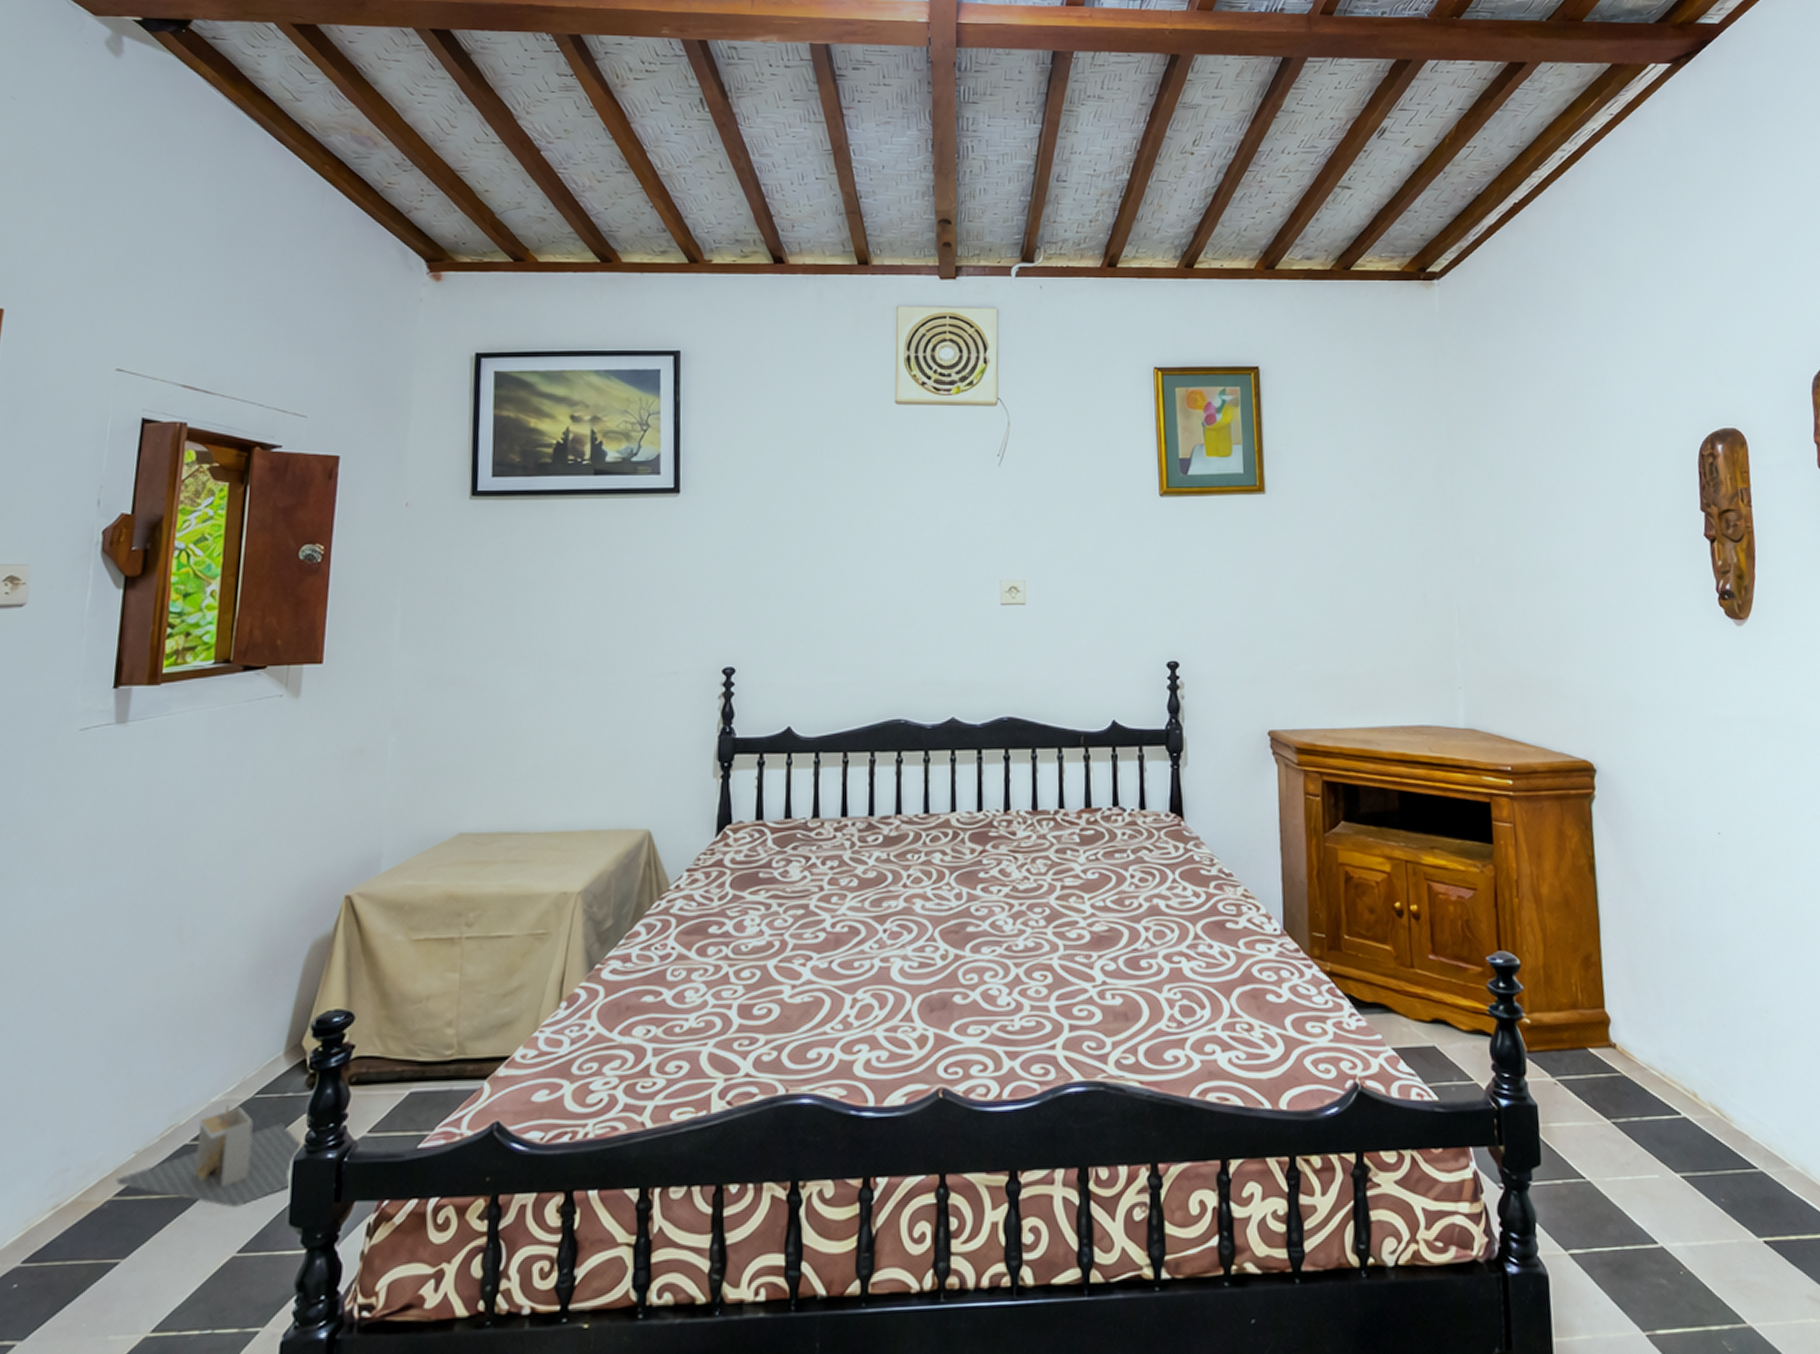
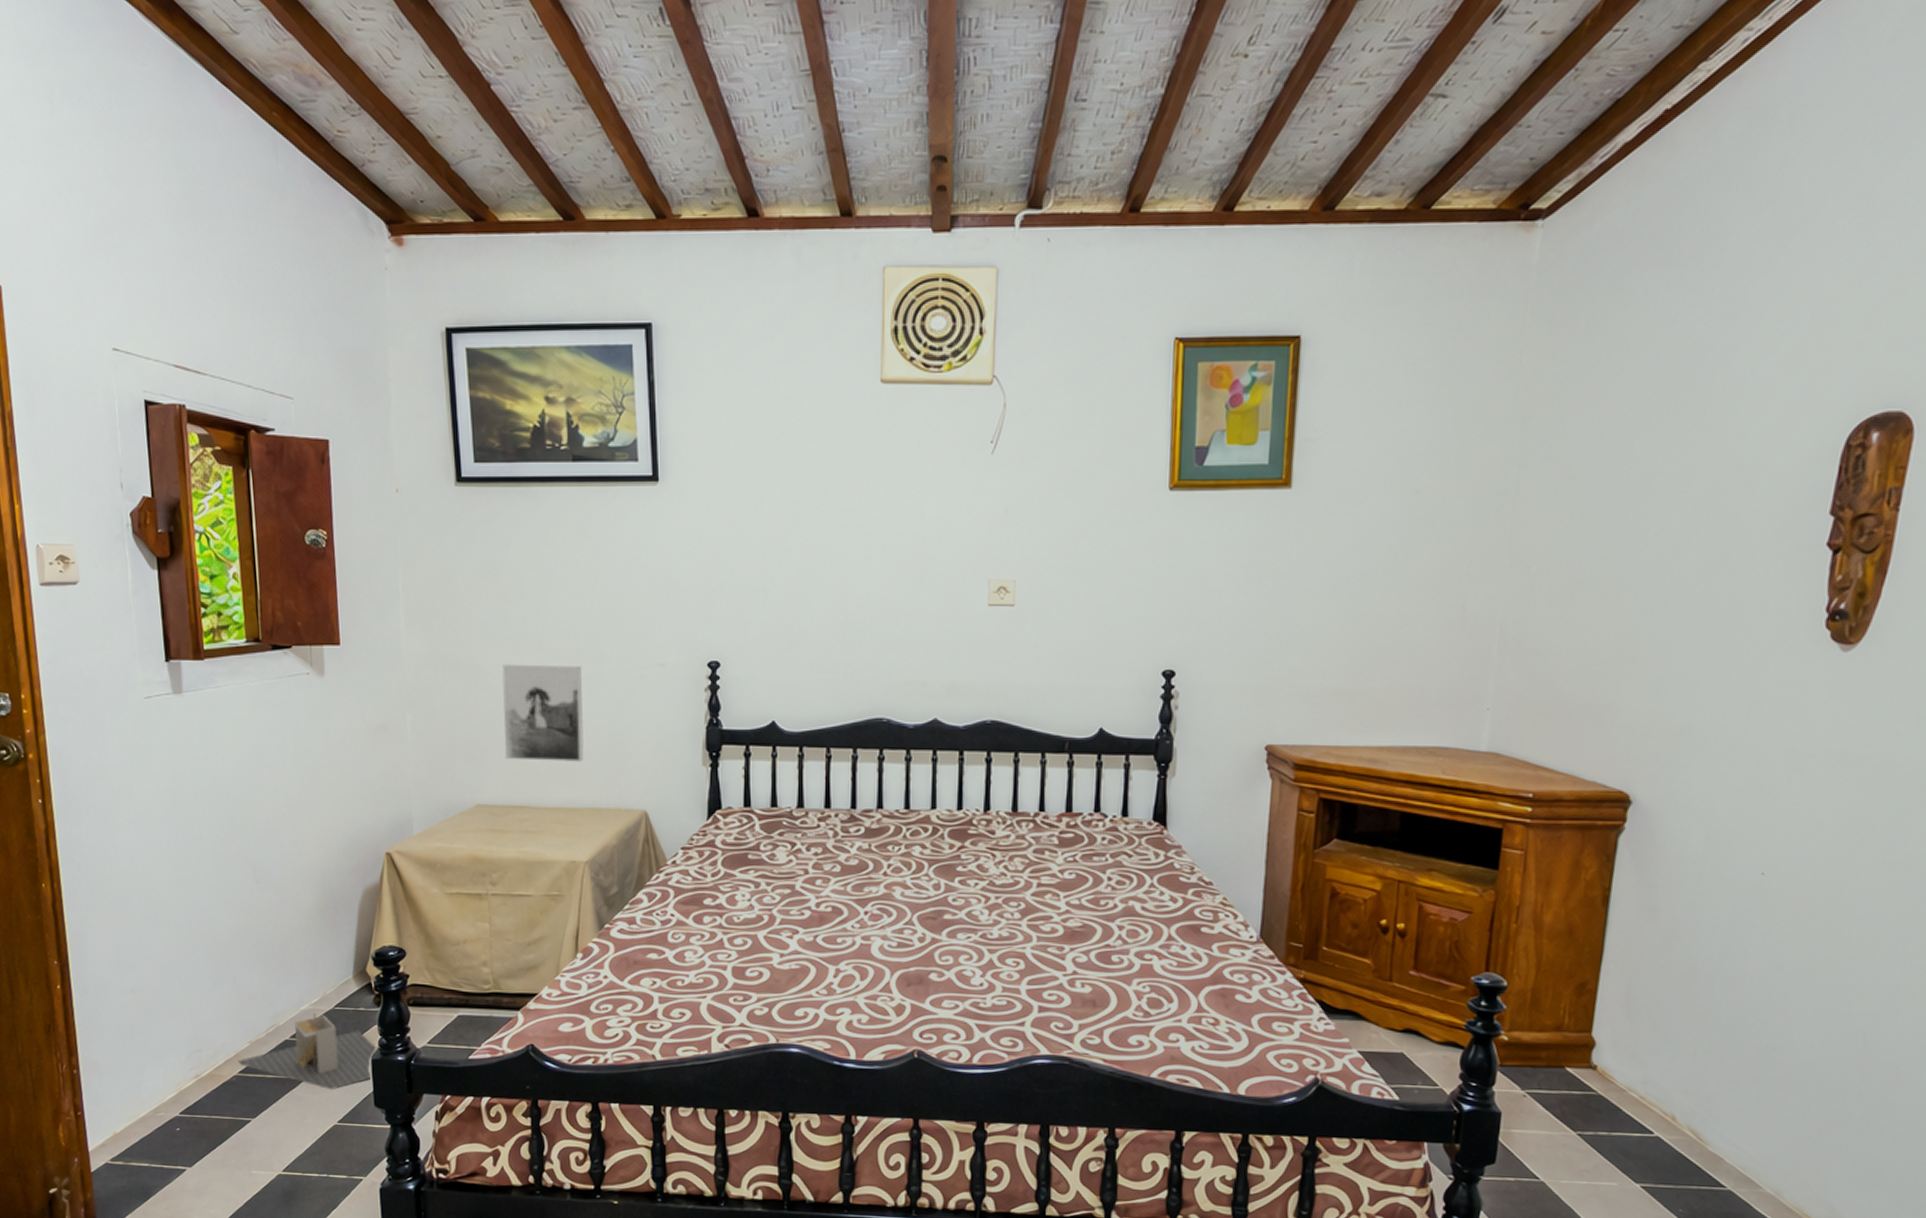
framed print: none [496,677,590,782] -> present [502,664,584,762]

